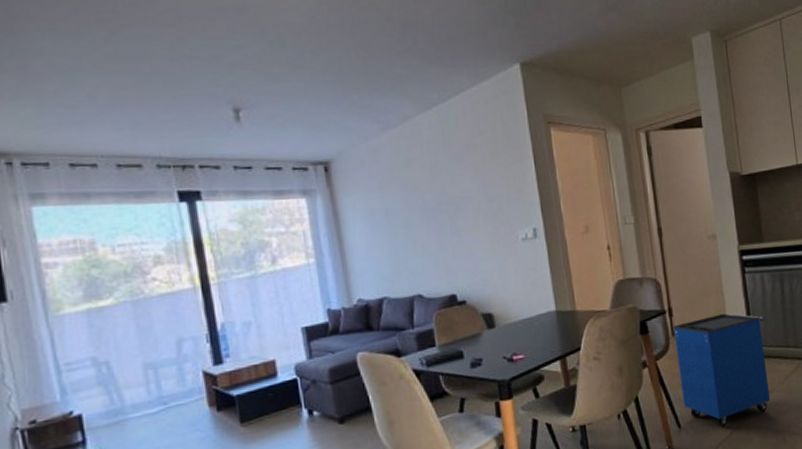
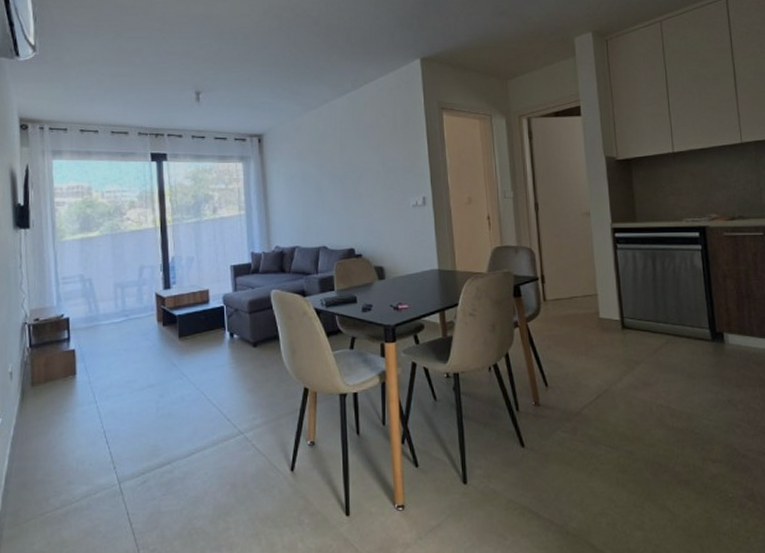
cabinet: present [672,313,771,428] -> none [544,285,638,391]

